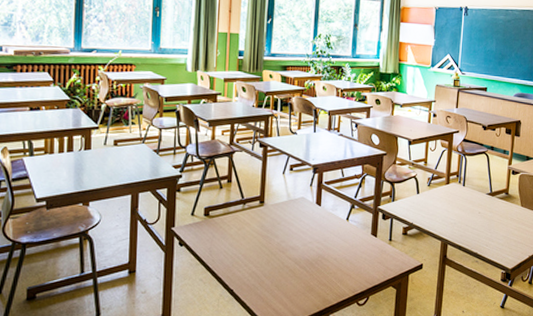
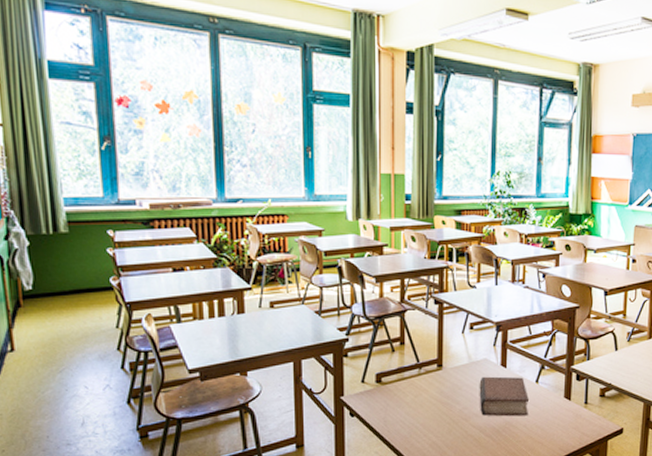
book: none [295,213,340,250] -> present [479,376,529,417]

